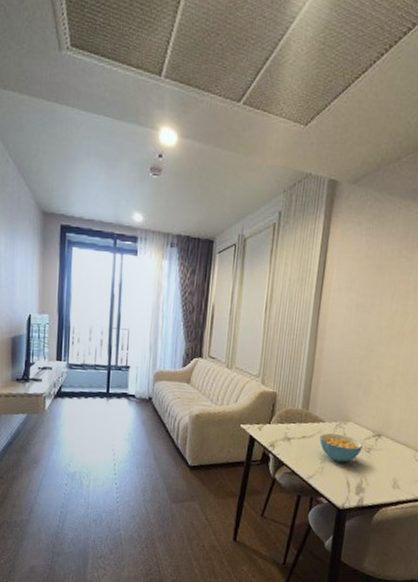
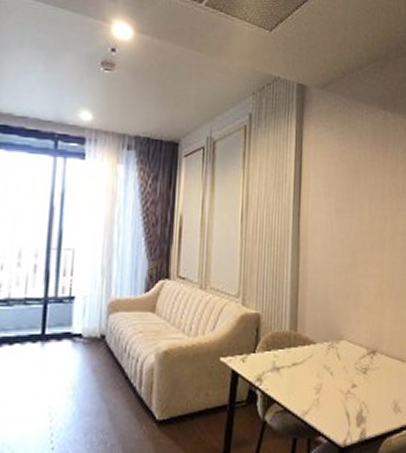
cereal bowl: present [319,433,363,462] -> none [311,356,358,389]

